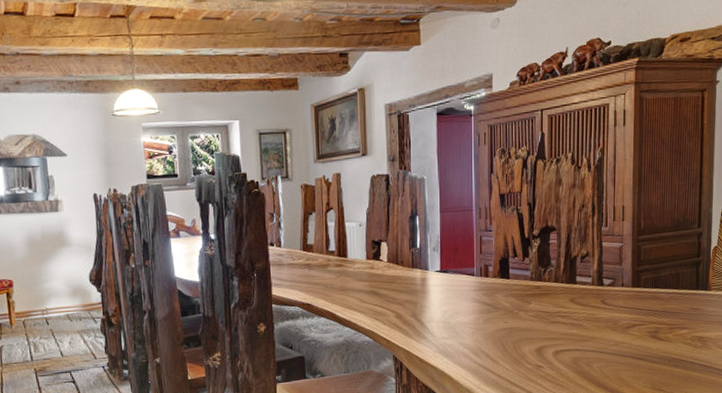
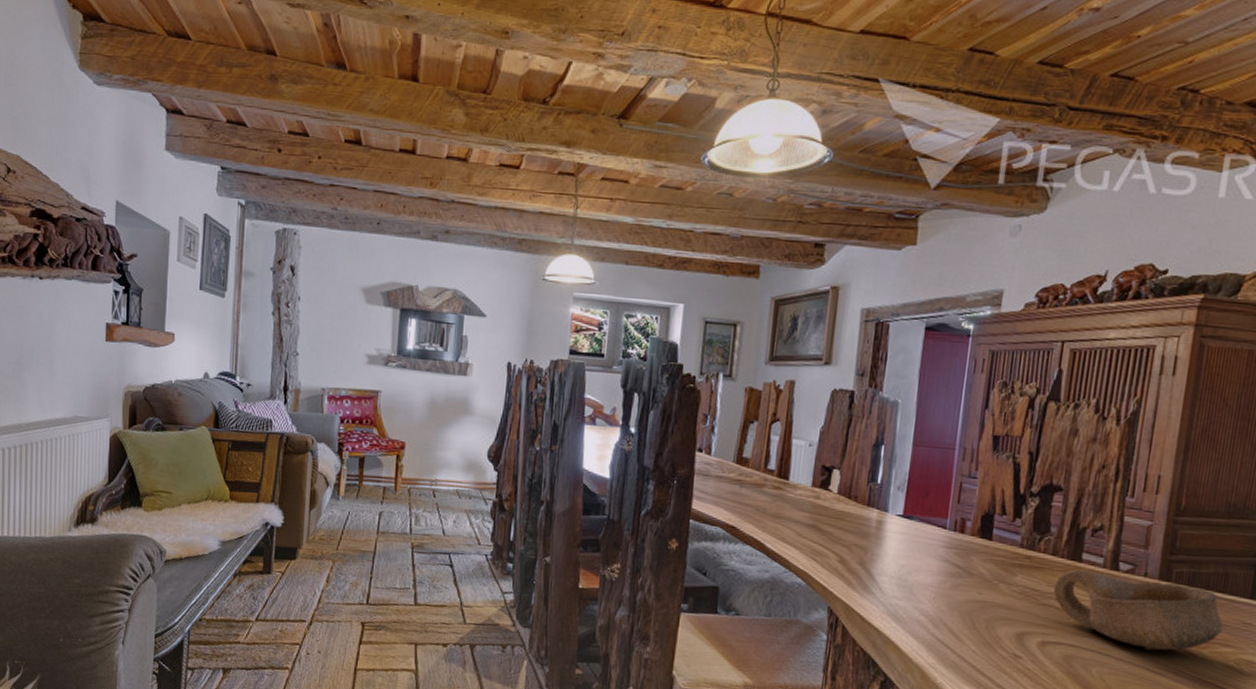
bowl: none [559,288,680,343] -> present [1053,569,1224,651]

